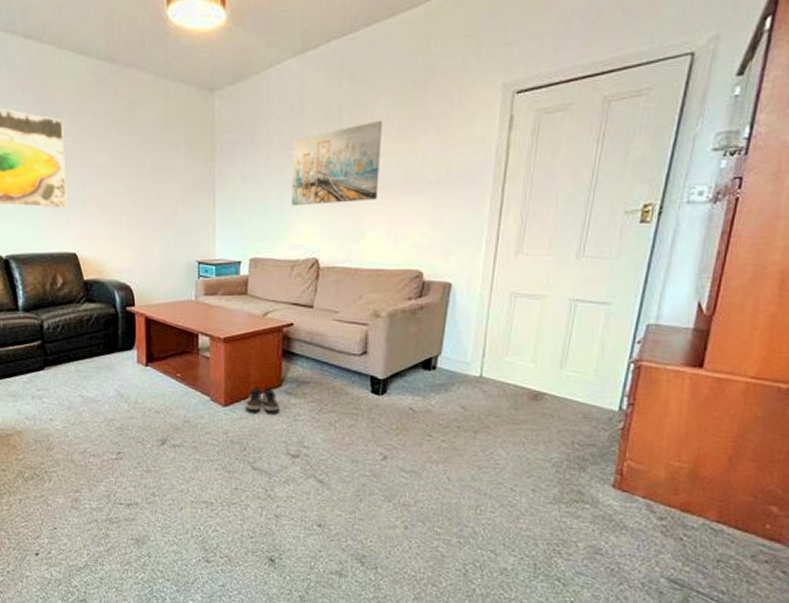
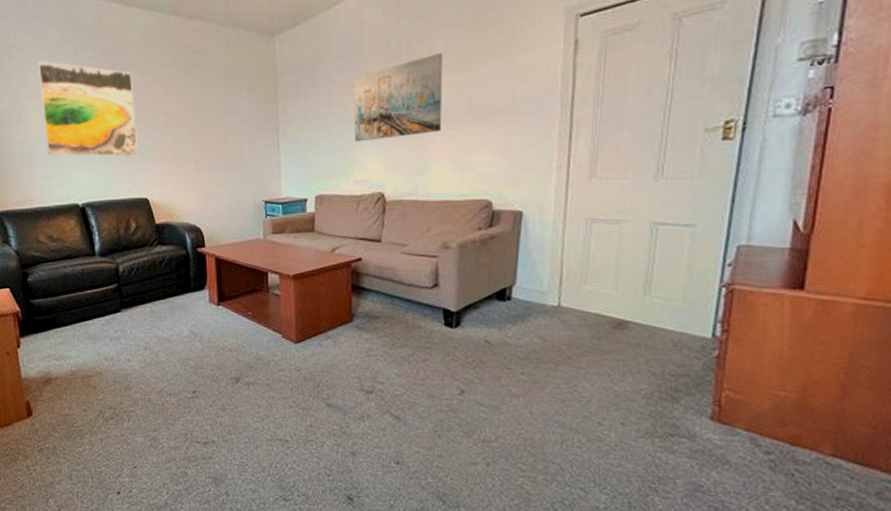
shoe: present [244,386,280,412] -> none [316,322,352,348]

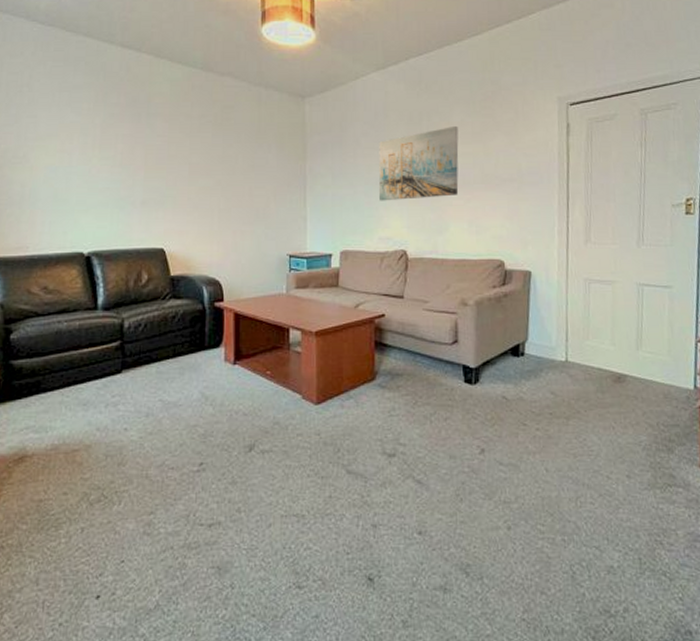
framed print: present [38,60,138,157] -> none [52,101,157,205]

